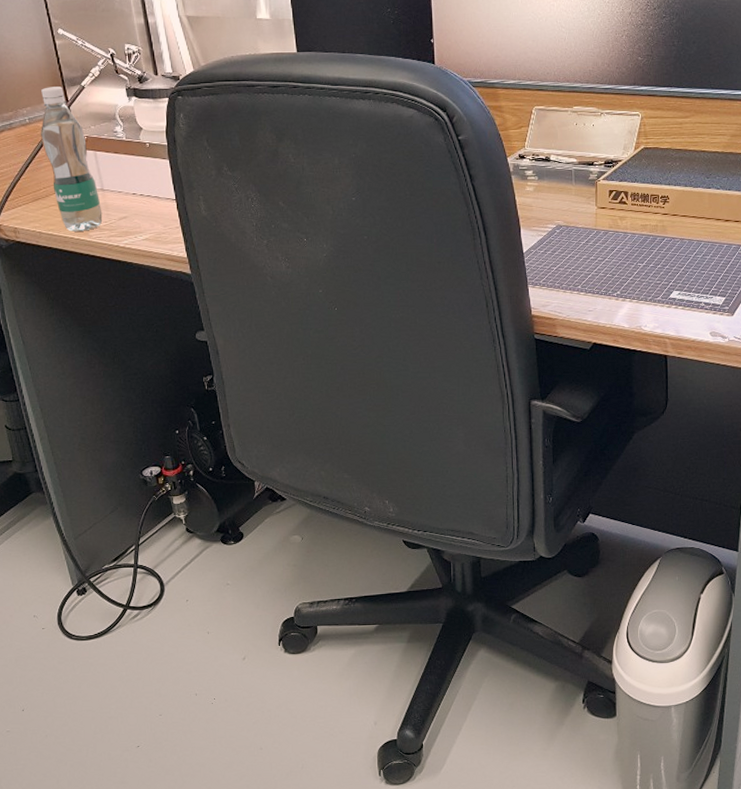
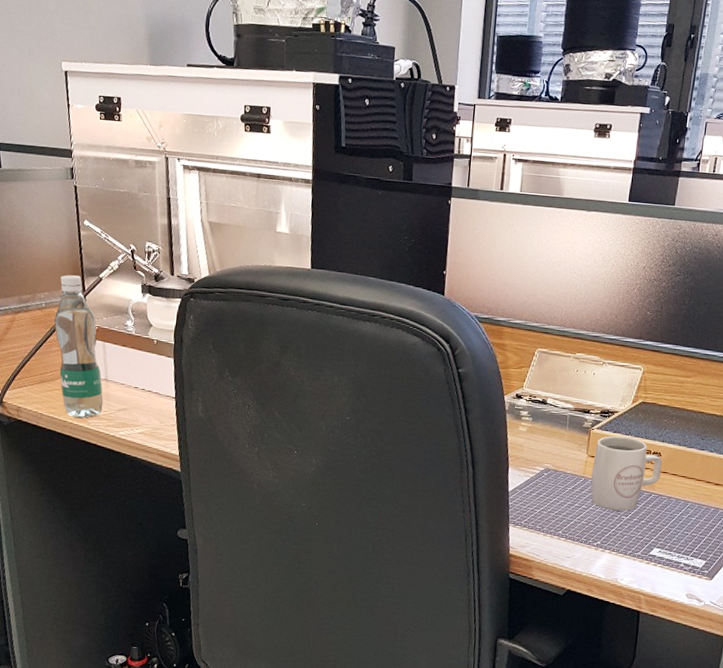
mug: none [602,184,671,259] -> present [591,435,662,511]

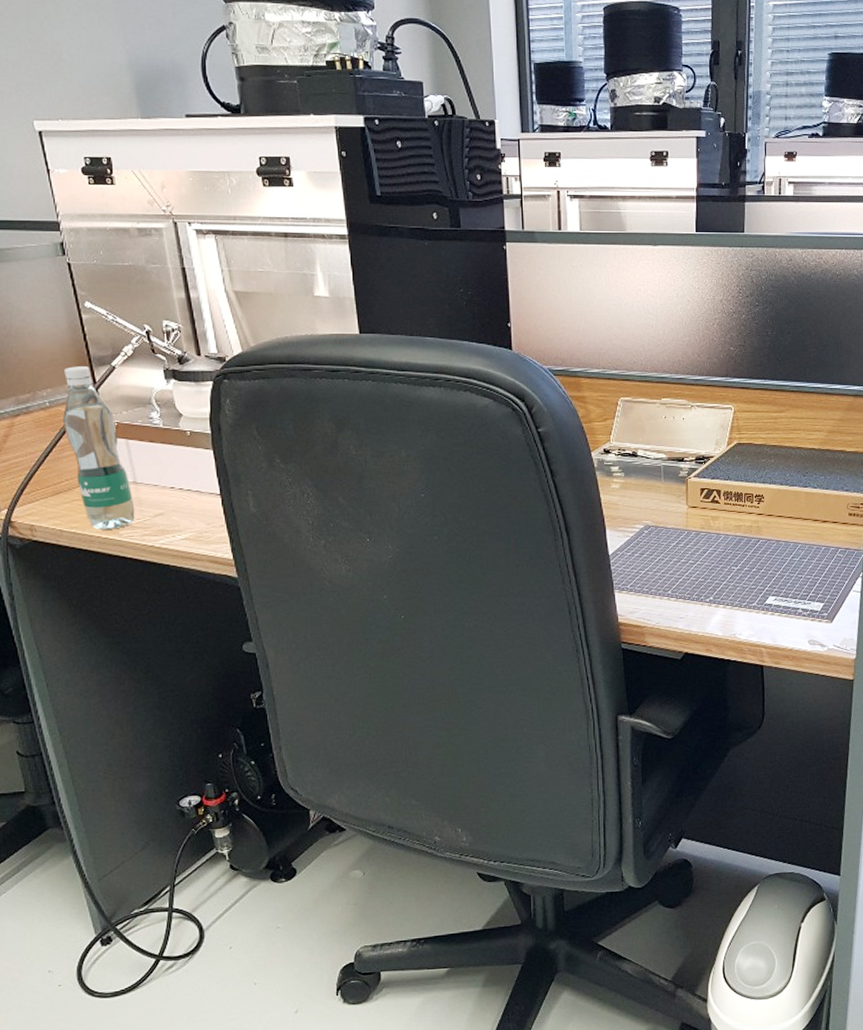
mug: present [591,435,662,511] -> none [694,482,766,562]

